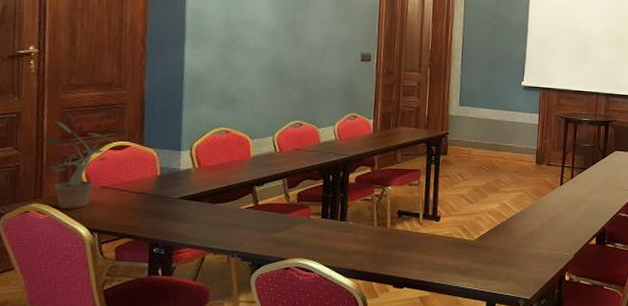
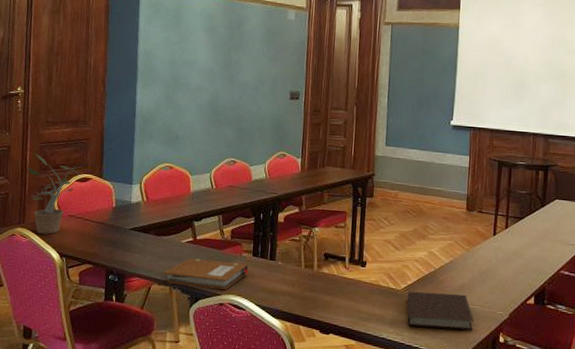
notebook: none [220,224,317,253] -> present [163,258,249,290]
notebook: none [480,240,542,274] -> present [407,291,473,331]

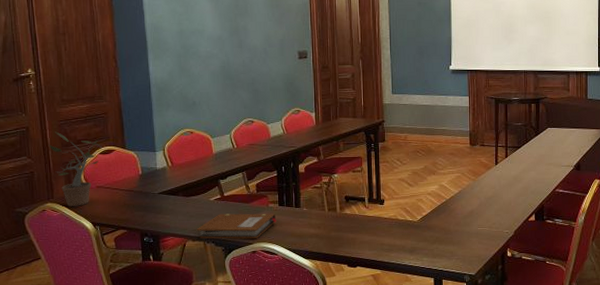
notebook: present [407,291,473,331] -> none [423,219,483,252]

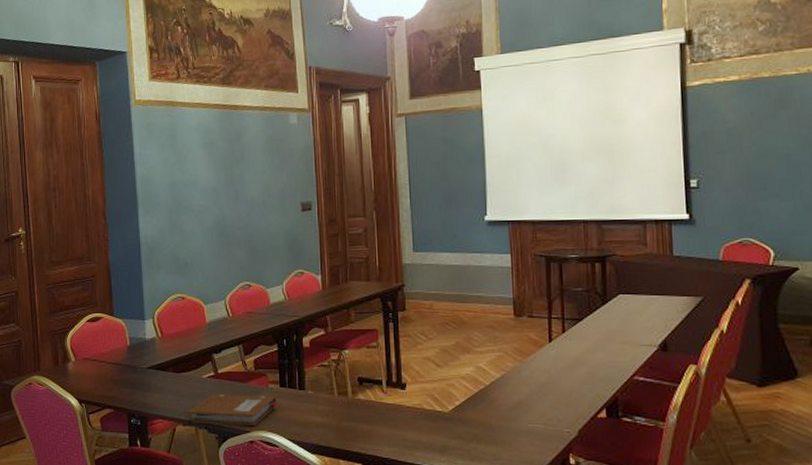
potted plant: present [48,131,102,206] -> none [36,296,90,380]

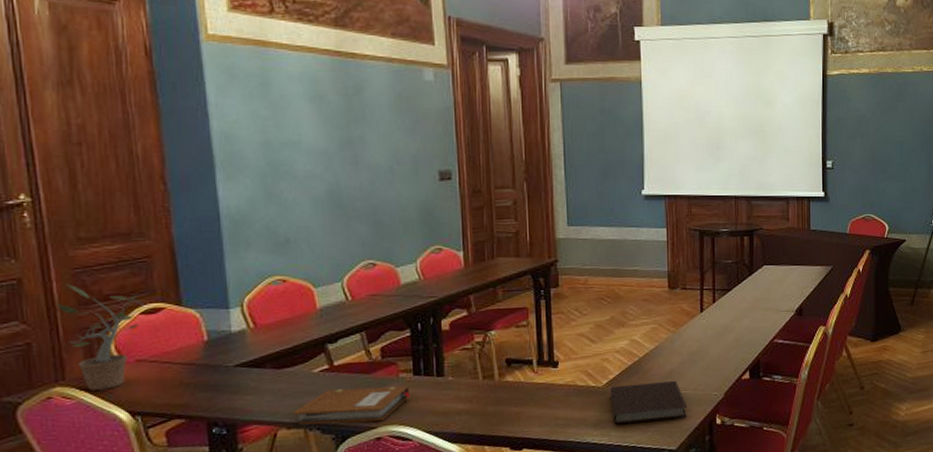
potted plant: none [36,296,90,380] -> present [55,284,145,390]
notebook: none [456,412,537,454] -> present [610,380,687,425]

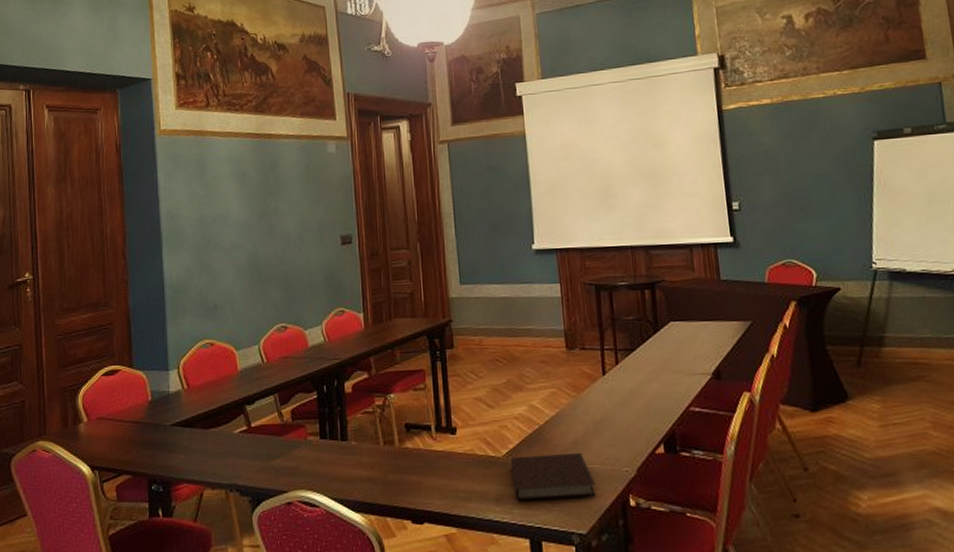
potted plant: present [55,284,145,390] -> none [43,348,106,445]
notebook: present [292,386,411,425] -> none [216,450,318,486]

